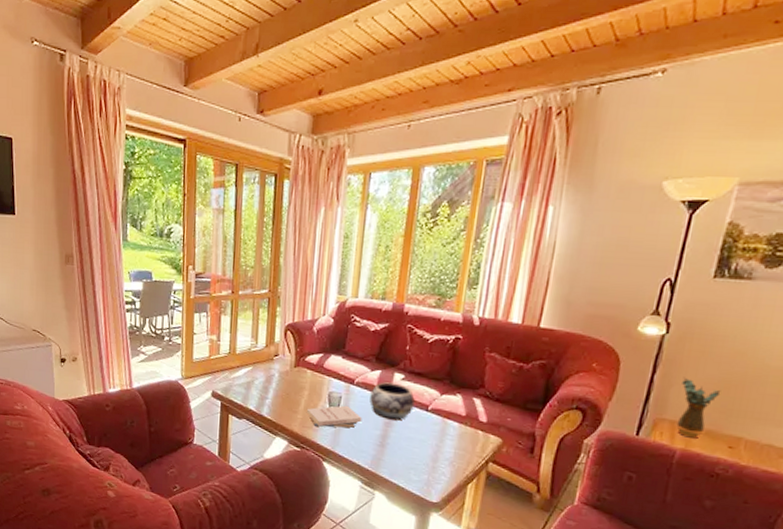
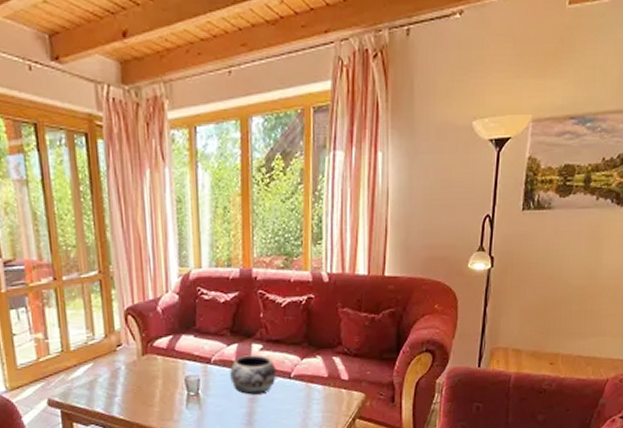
books: present [306,405,362,428] -> none [163,388,225,417]
vase: present [676,377,721,439] -> none [509,306,539,361]

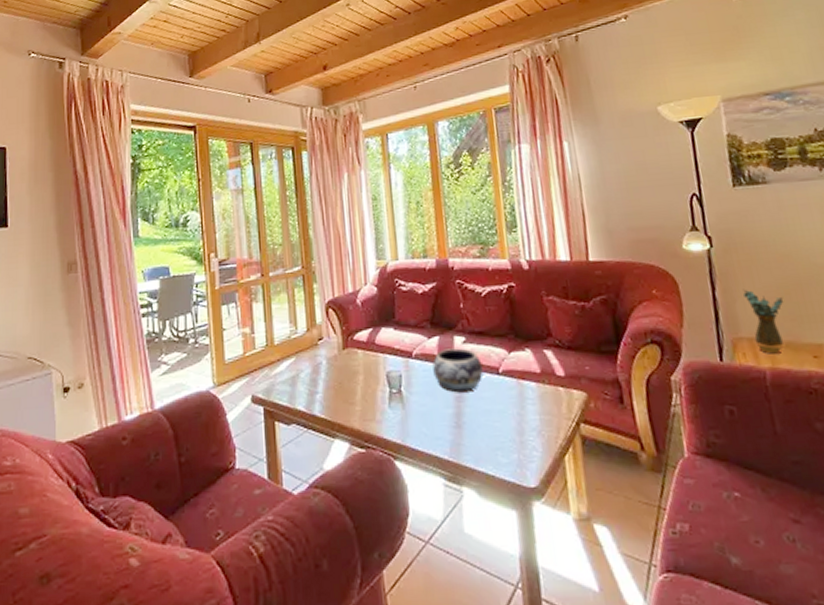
vase: none [509,306,539,361] -> present [743,289,784,354]

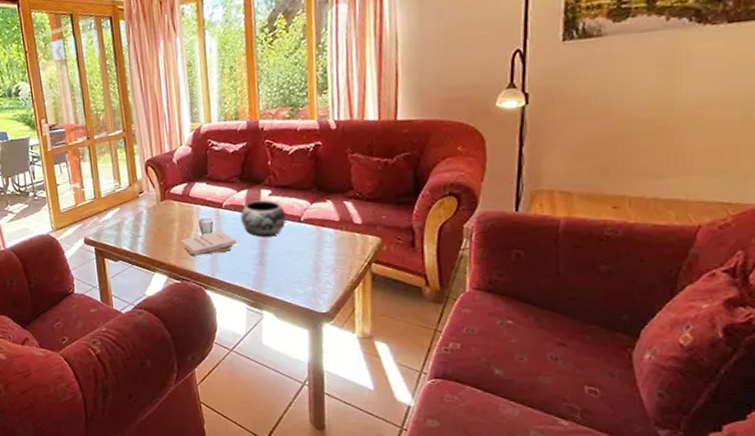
books: none [364,384,430,417] -> present [180,230,237,256]
vase: present [743,289,784,354] -> none [552,144,594,205]

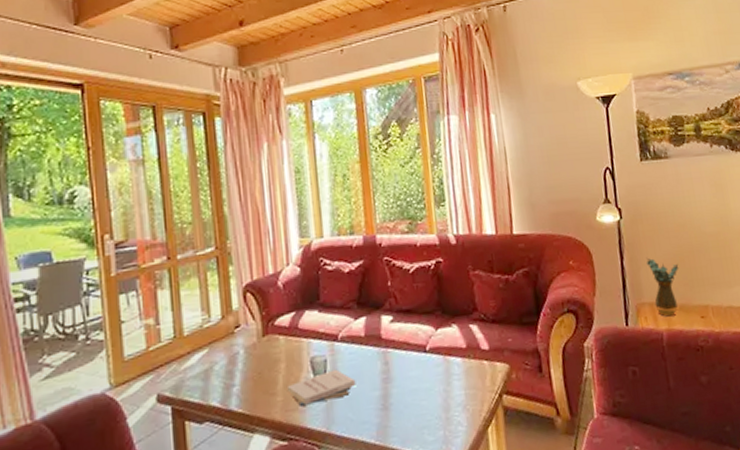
decorative bowl: present [240,199,286,236] -> none [359,327,411,373]
vase: none [552,144,594,205] -> present [646,257,679,317]

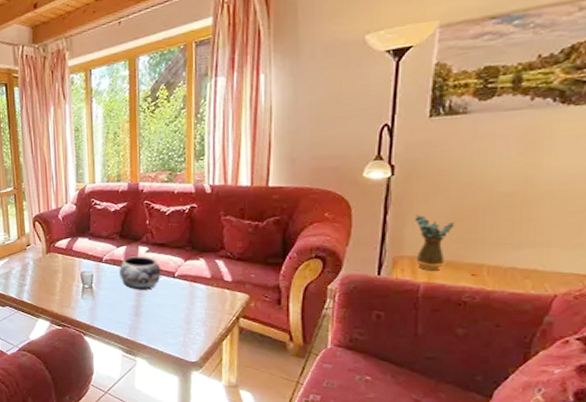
books: present [286,369,356,406] -> none [62,282,115,305]
decorative bowl: none [359,327,411,373] -> present [119,256,161,289]

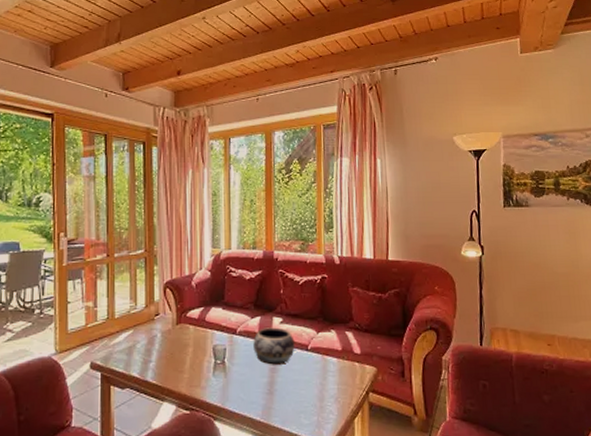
vase: present [415,214,455,271] -> none [502,289,531,342]

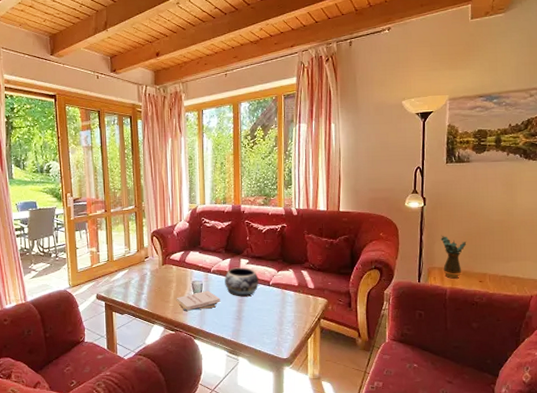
books: none [192,357,248,384] -> present [176,290,221,311]
vase: none [502,289,531,342] -> present [441,235,467,279]

